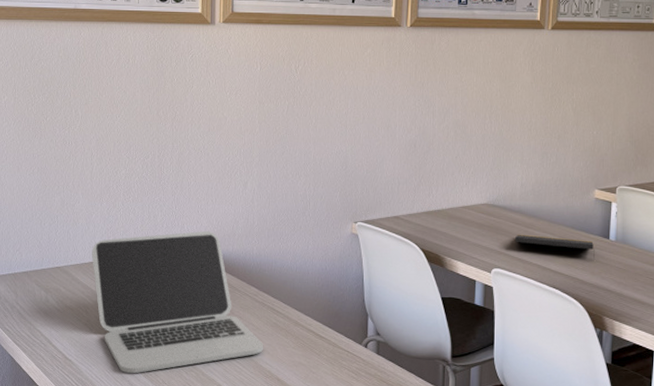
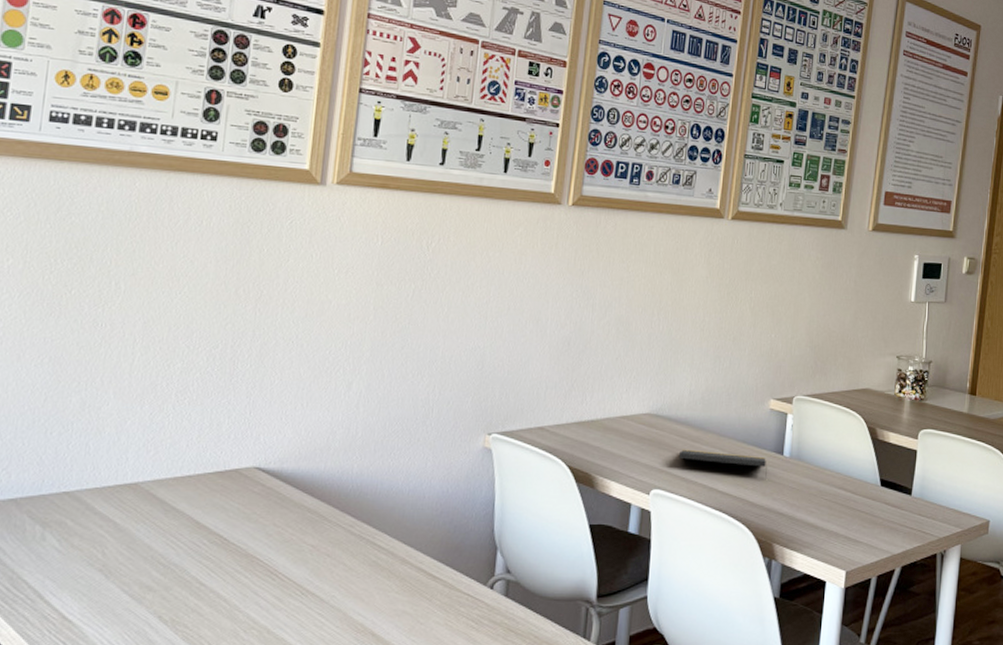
laptop: present [92,230,264,373] -> none [119,443,357,635]

